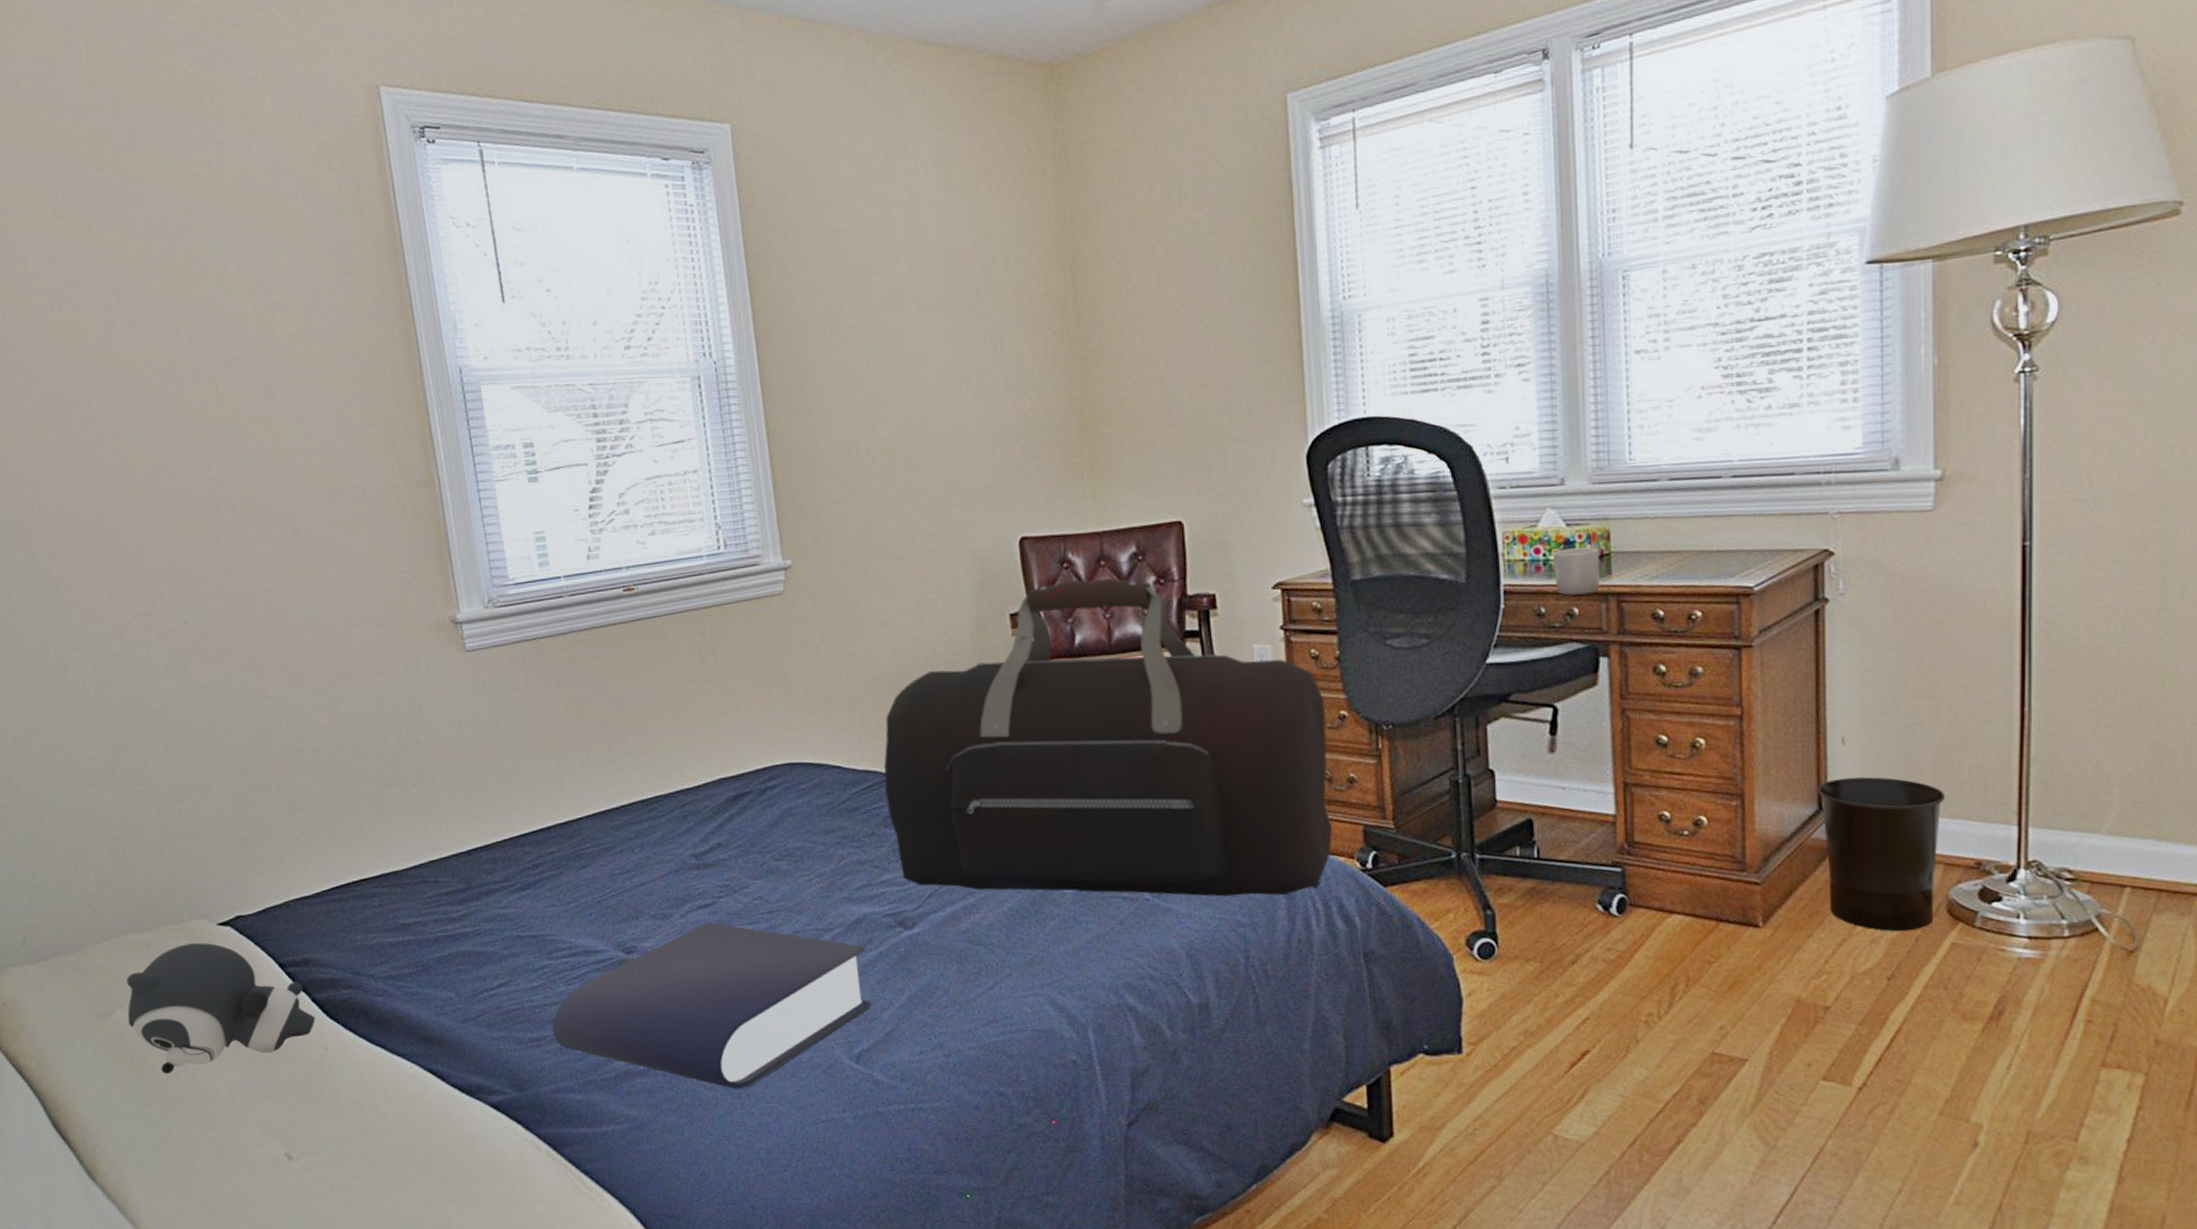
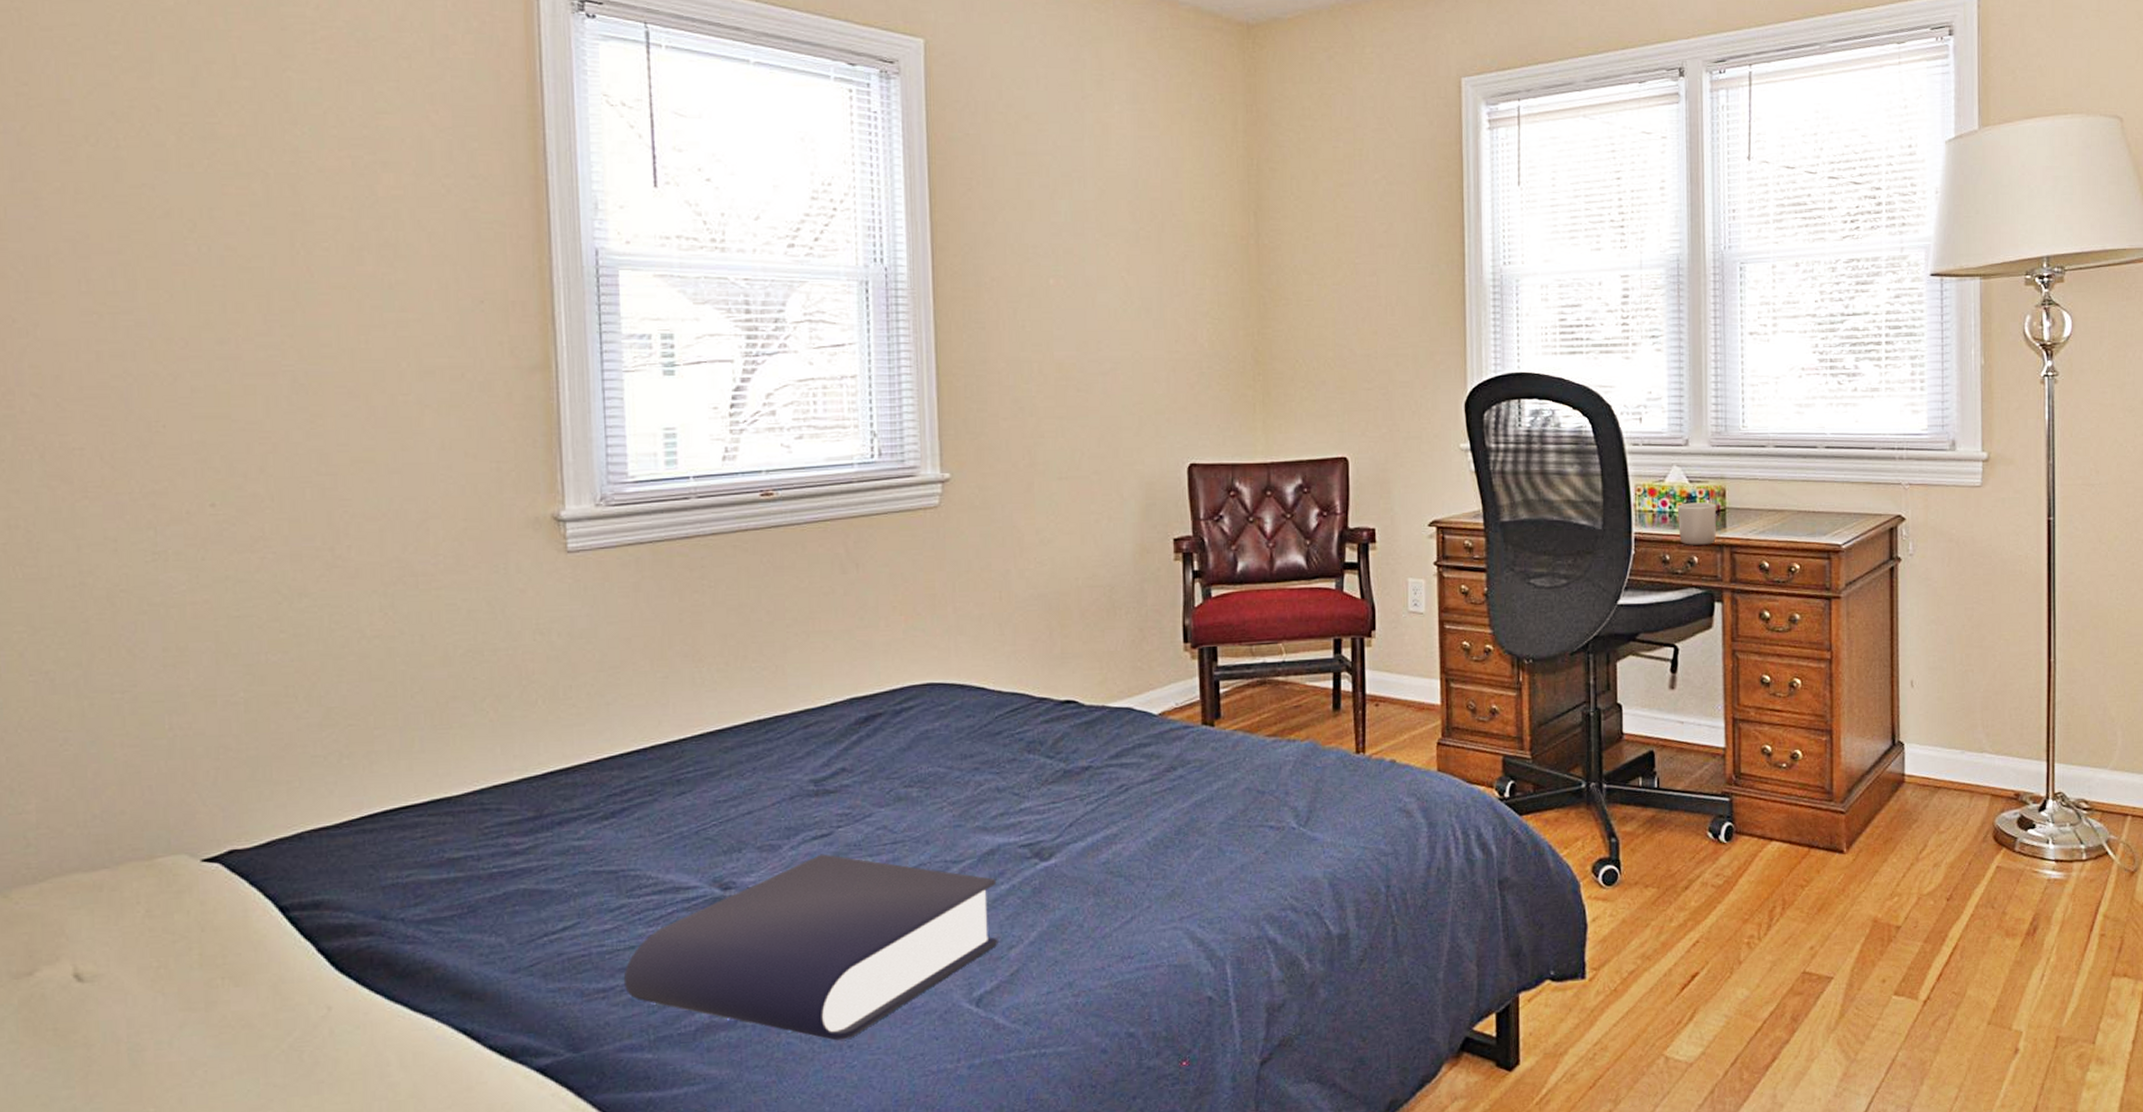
stuffed animal: present [126,943,316,1074] -> none [57,883,320,1047]
duffel bag: present [883,578,1332,897] -> none [1031,508,1474,826]
waste bin: present [1818,776,1946,932] -> none [1892,716,1992,856]

